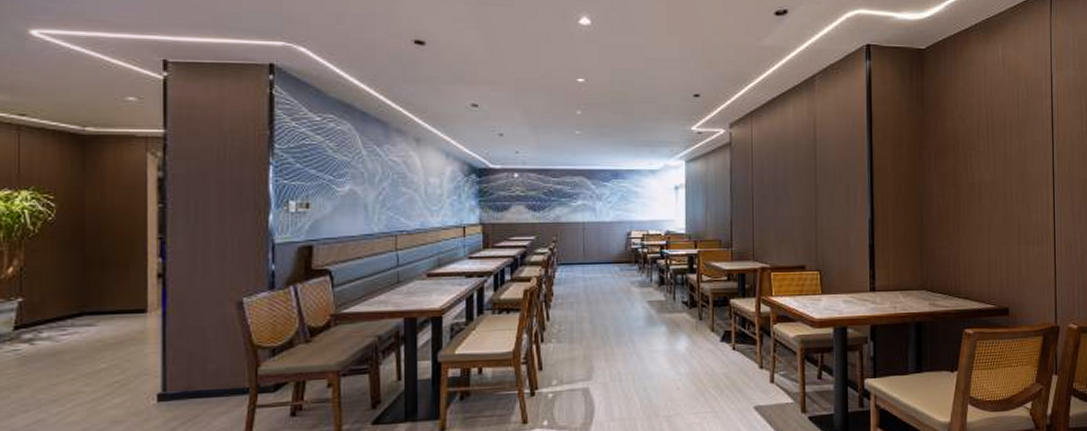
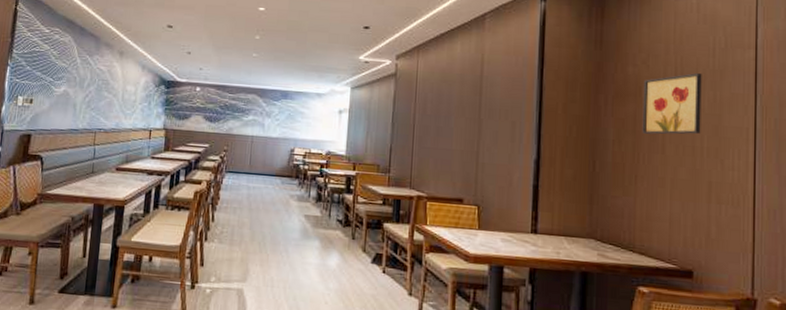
wall art: none [960,124,1010,185] -> present [642,73,702,135]

